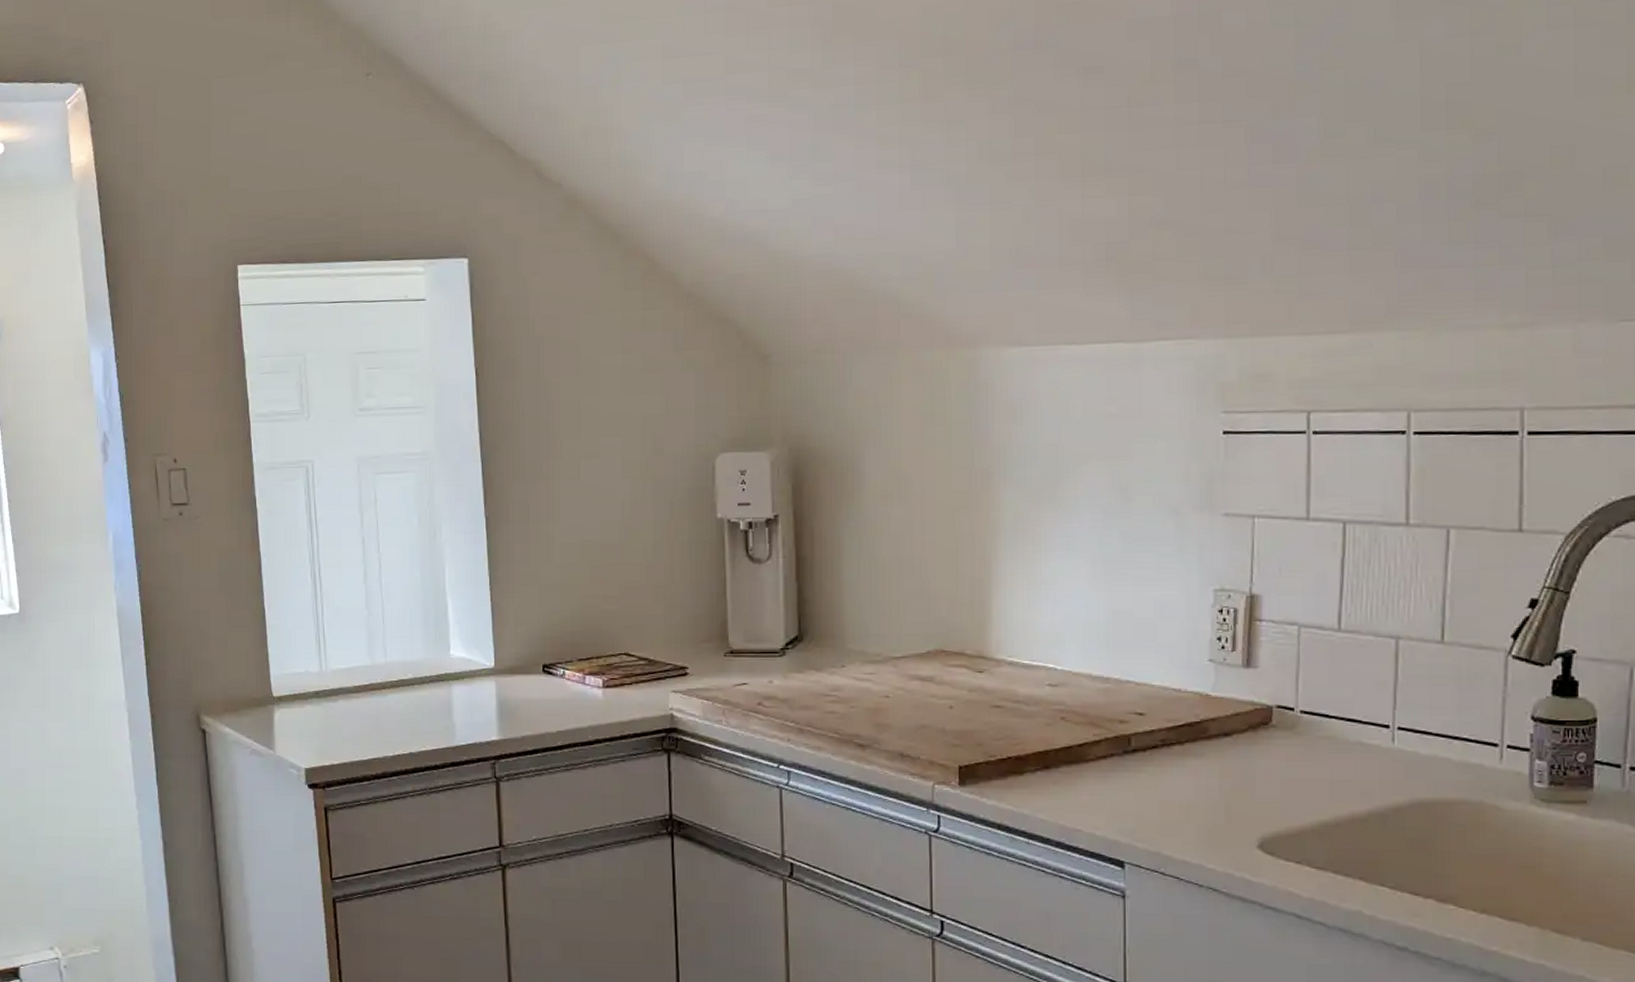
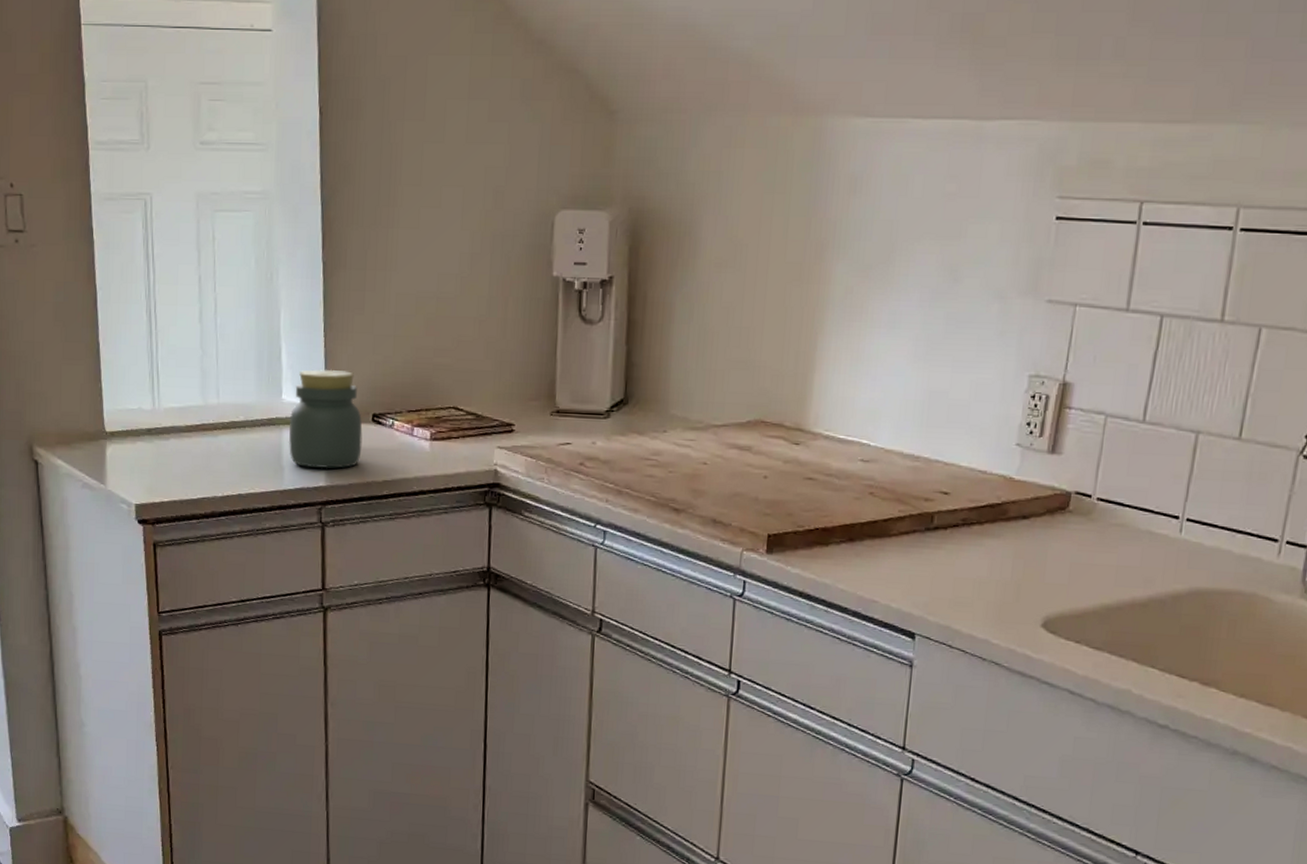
jar: none [458,622,533,723] -> present [289,369,363,469]

